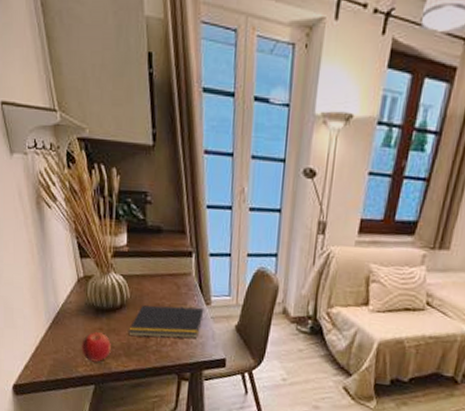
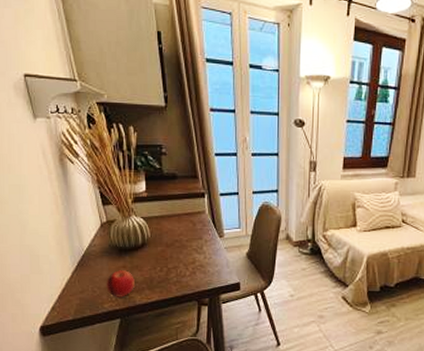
notepad: present [128,305,204,339] -> none [151,240,218,271]

